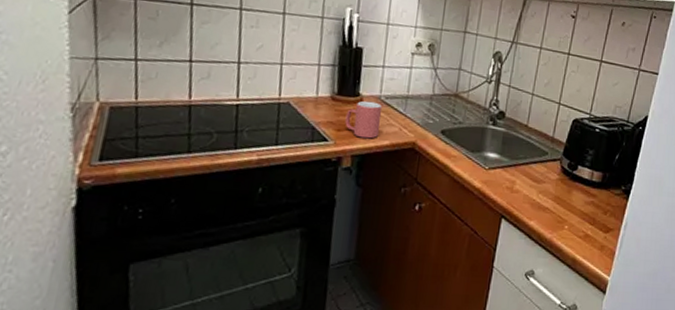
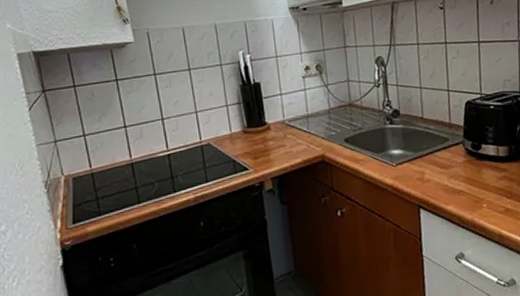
mug: present [345,101,382,139] -> none [258,126,291,161]

